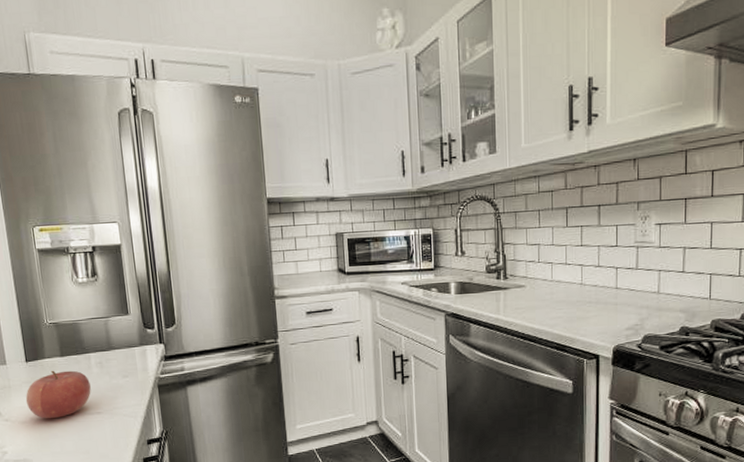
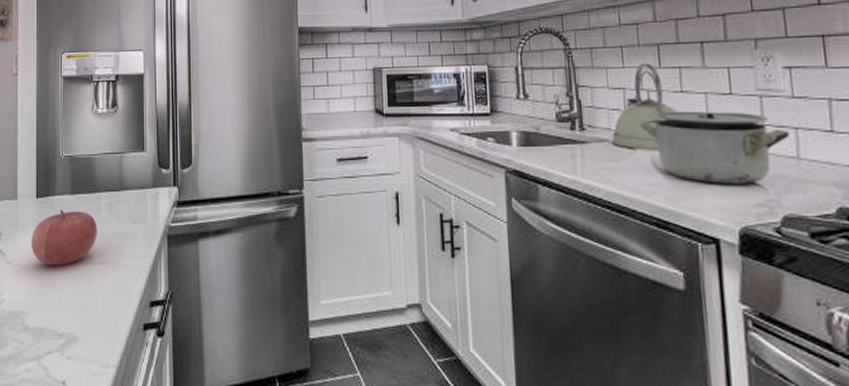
kettle: none [527,223,577,293] -> present [611,63,677,151]
saucepan: none [549,260,654,315] -> present [639,110,789,184]

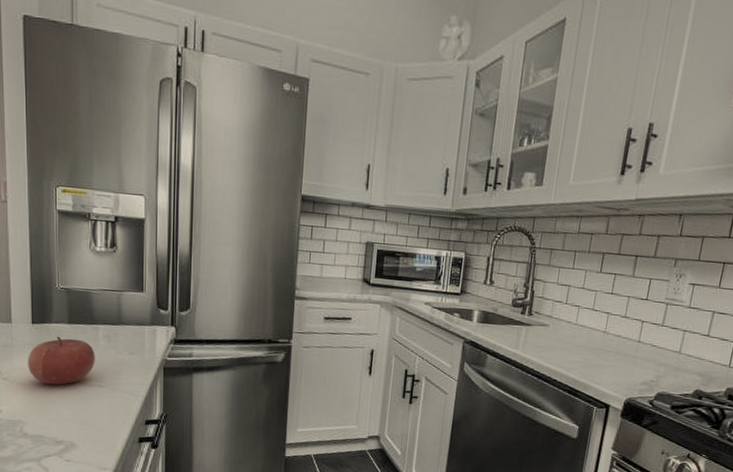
kettle: present [611,63,677,151] -> none [550,267,605,337]
saucepan: present [639,110,789,184] -> none [574,307,679,368]

